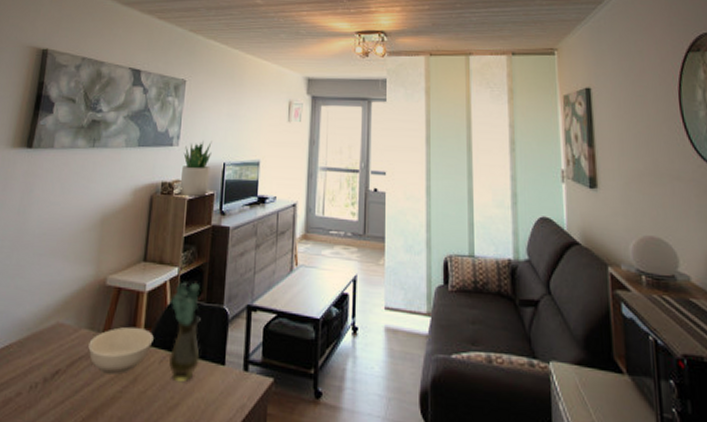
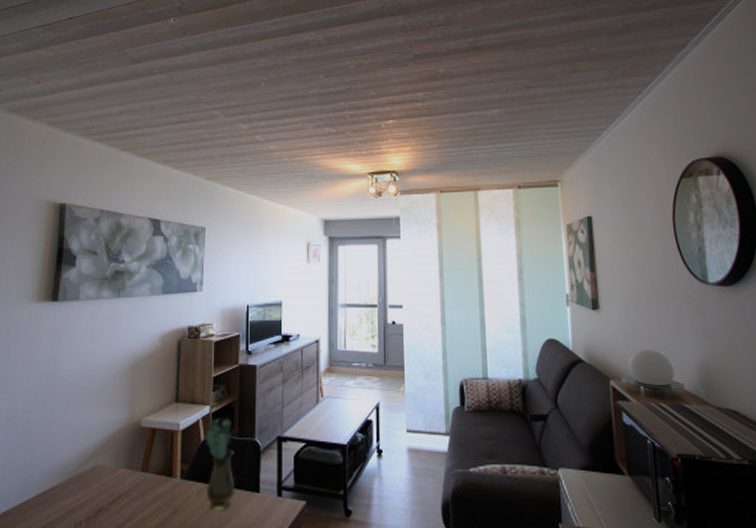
bowl: present [88,326,154,375] -> none [128,463,190,508]
planter: present [179,140,212,196] -> none [206,284,235,338]

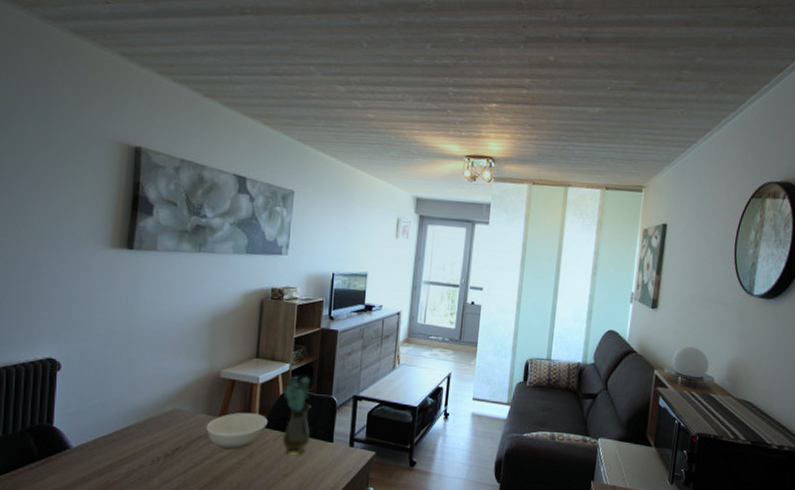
bowl: none [128,463,190,508] -> present [206,412,268,450]

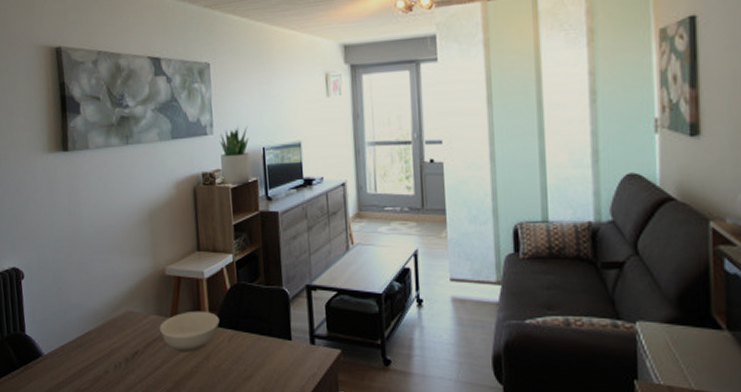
vase: present [282,374,311,456] -> none [229,265,267,357]
planter: none [289,251,321,303] -> present [219,125,251,184]

